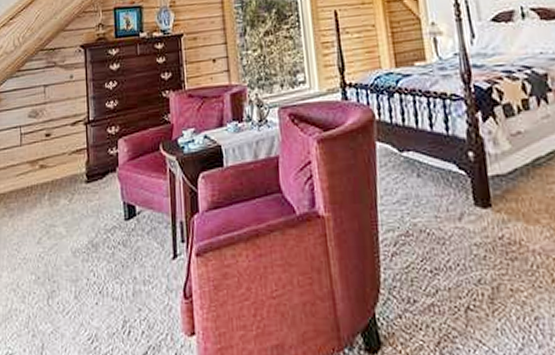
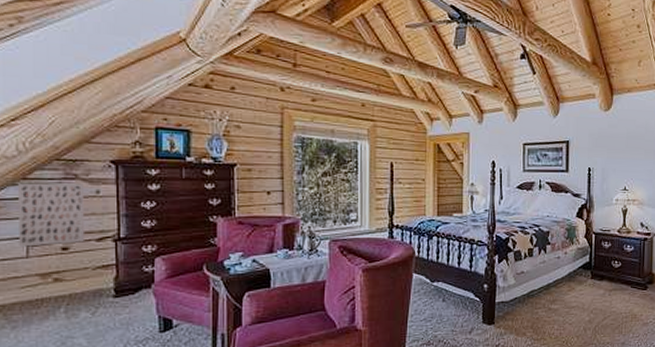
wall art: none [15,70,62,136] -> present [18,182,84,247]

